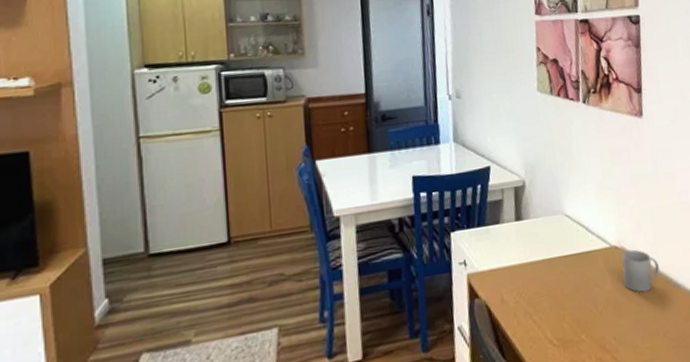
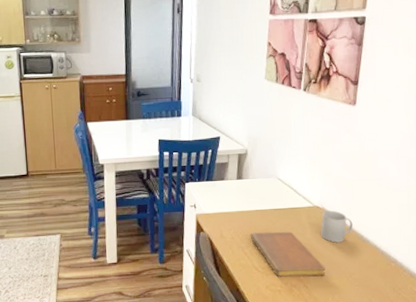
notebook: none [538,284,635,350] -> present [250,231,326,278]

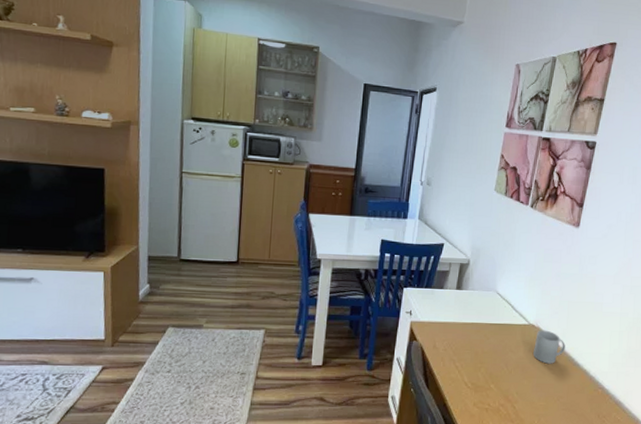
notebook: present [250,231,326,278] -> none [463,346,535,397]

